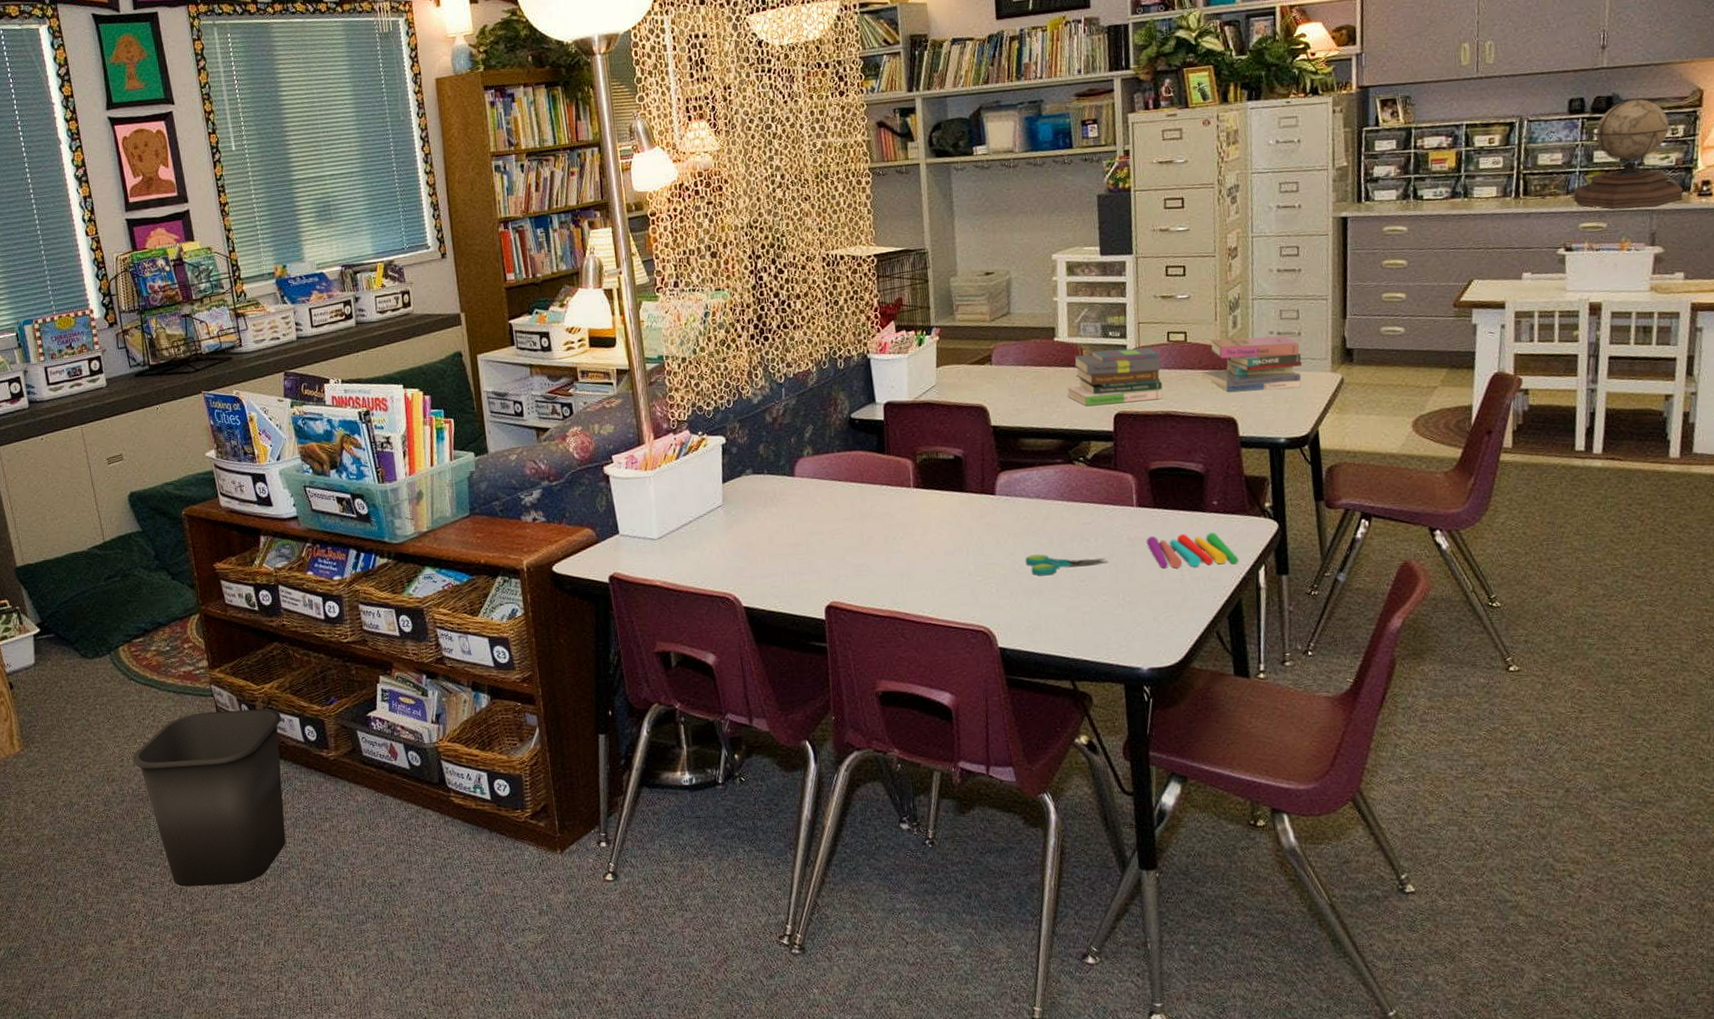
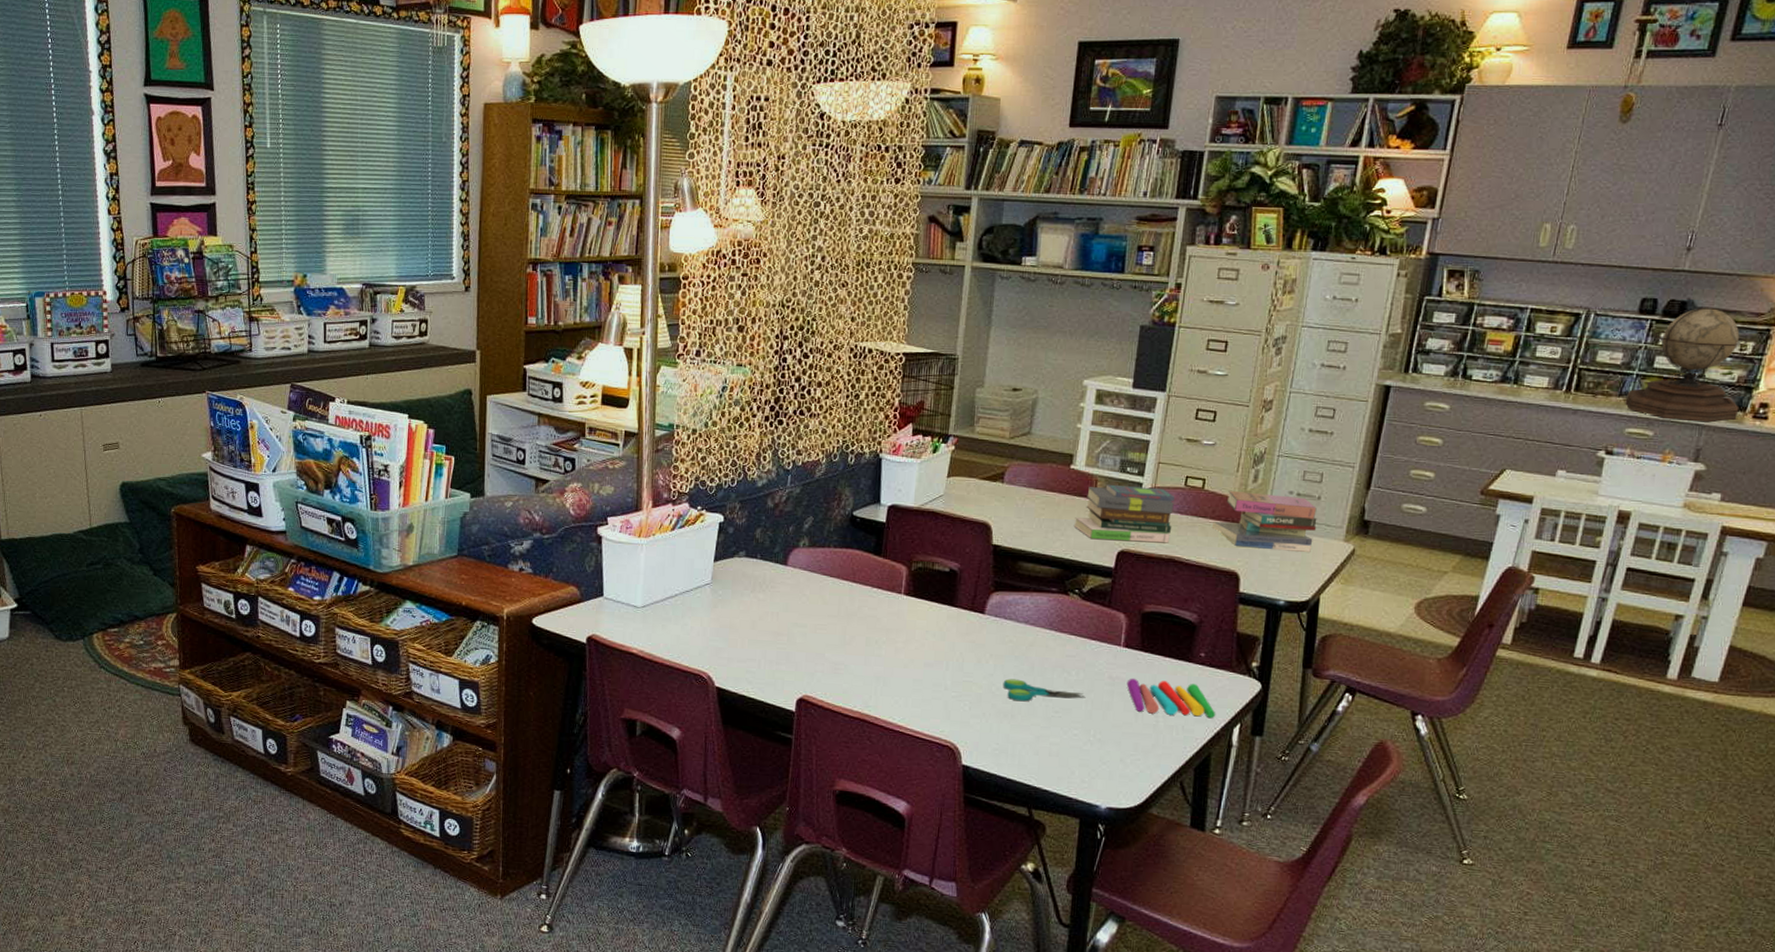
waste bin: present [132,708,286,887] -> none [94,710,245,881]

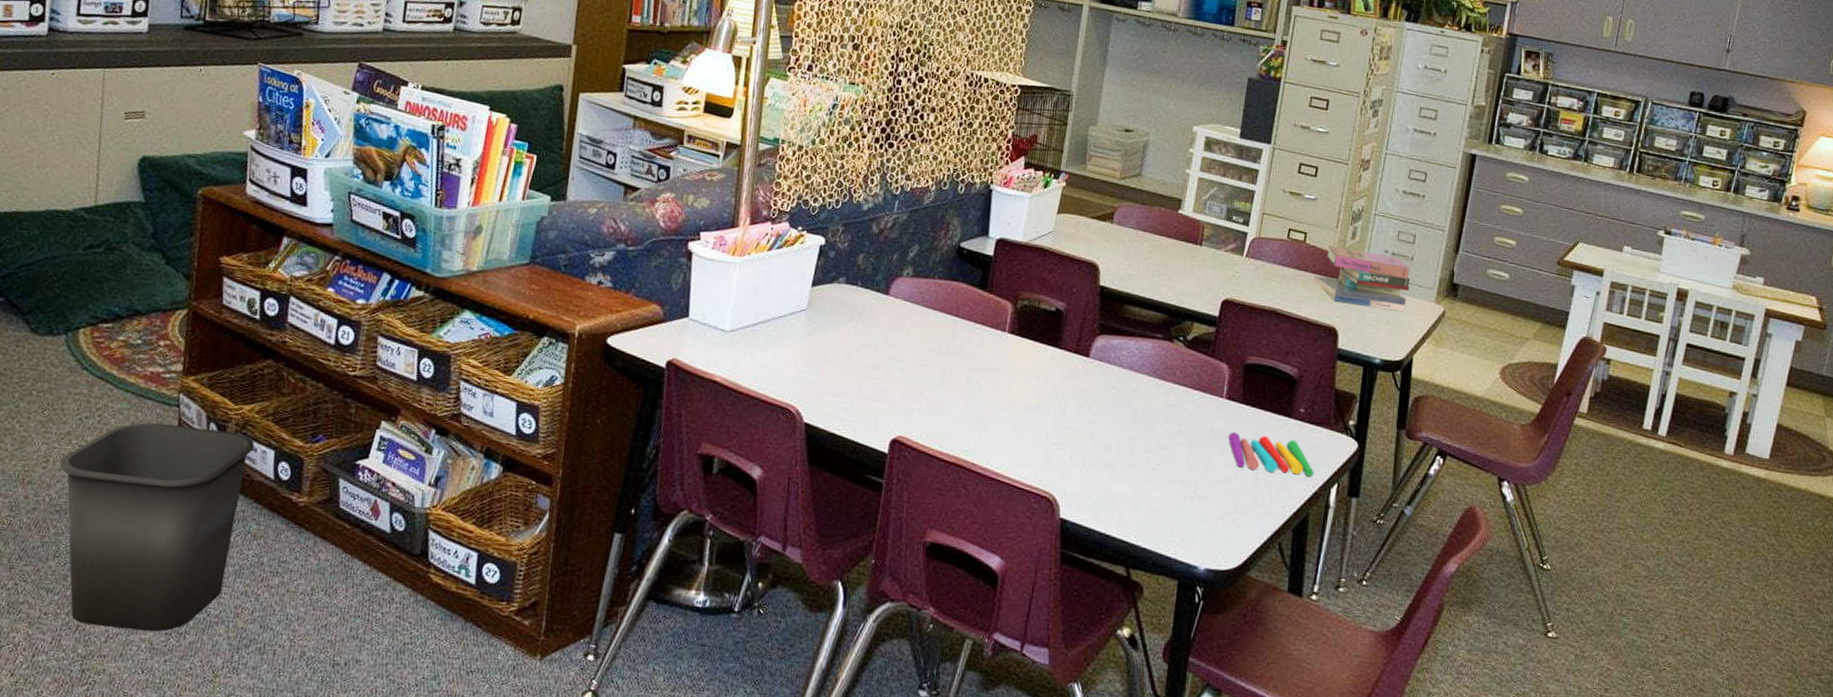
waste bin: none [94,710,245,881] -> present [60,422,255,631]
scissors: present [1003,679,1086,702] -> none [1105,427,1187,452]
books: present [1073,484,1174,543] -> none [1180,231,1278,295]
globe: present [1625,307,1748,423] -> none [1680,104,1780,211]

